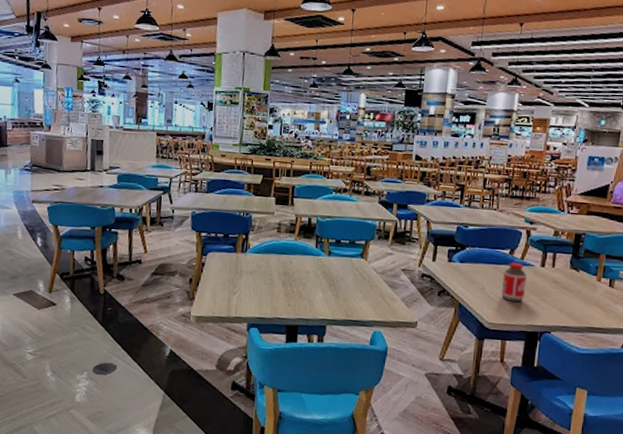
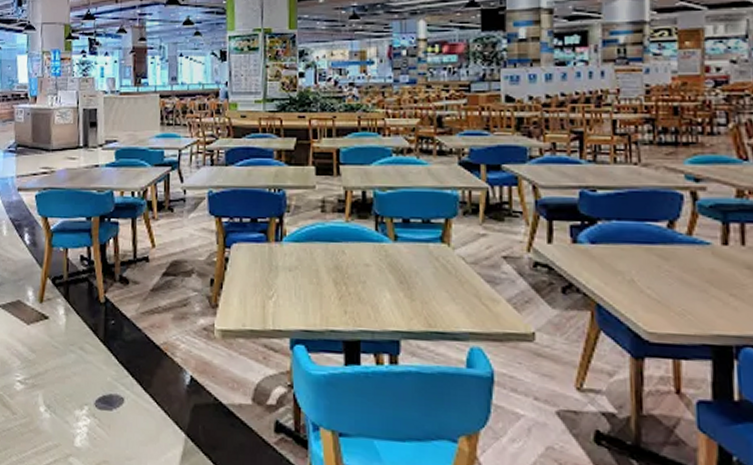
bottle: present [501,262,527,303] -> none [661,240,702,301]

